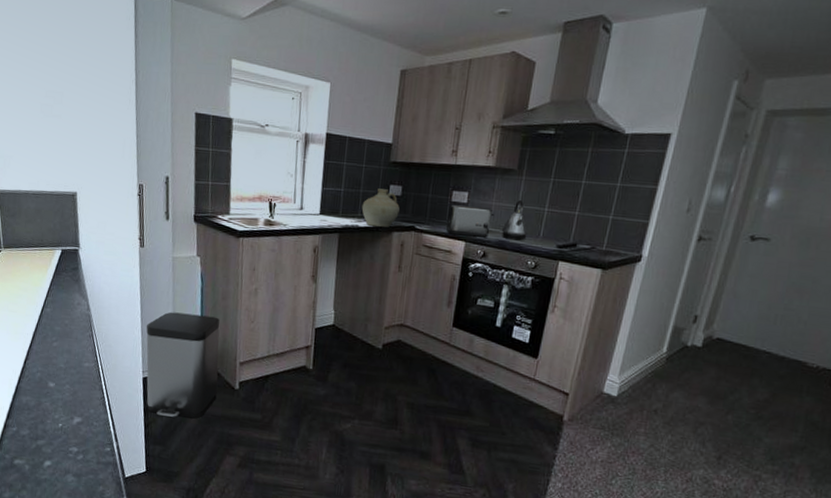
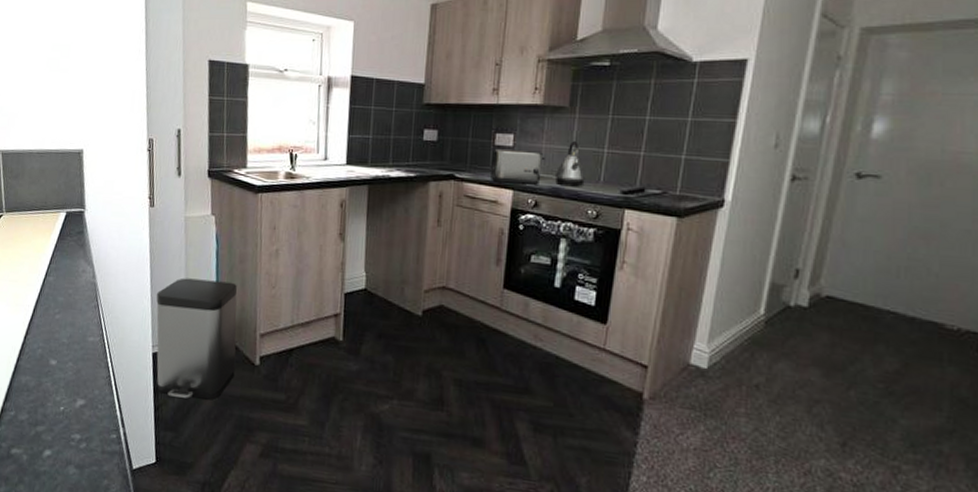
ceramic jug: present [361,188,400,227] -> none [393,134,436,177]

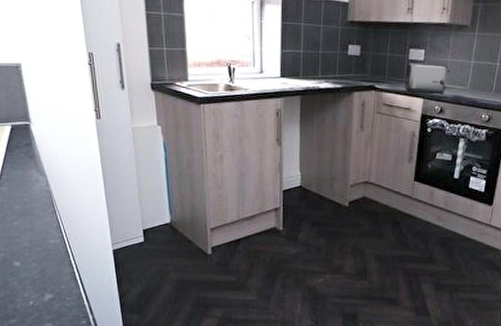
pedal bin: present [156,278,238,400] -> none [111,183,190,286]
kettle: present [554,141,587,187] -> none [456,56,482,96]

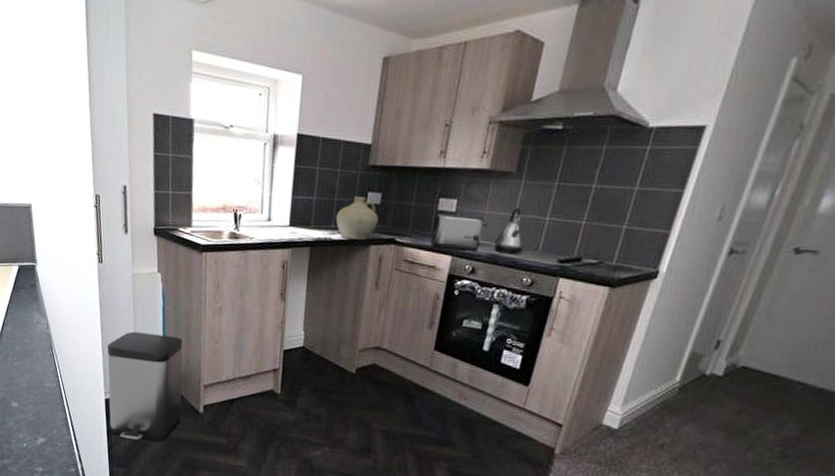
pedal bin: none [111,183,190,286] -> present [106,331,183,442]
ceramic jug: none [321,49,359,88] -> present [335,196,378,240]
kettle: none [456,56,482,96] -> present [493,208,526,255]

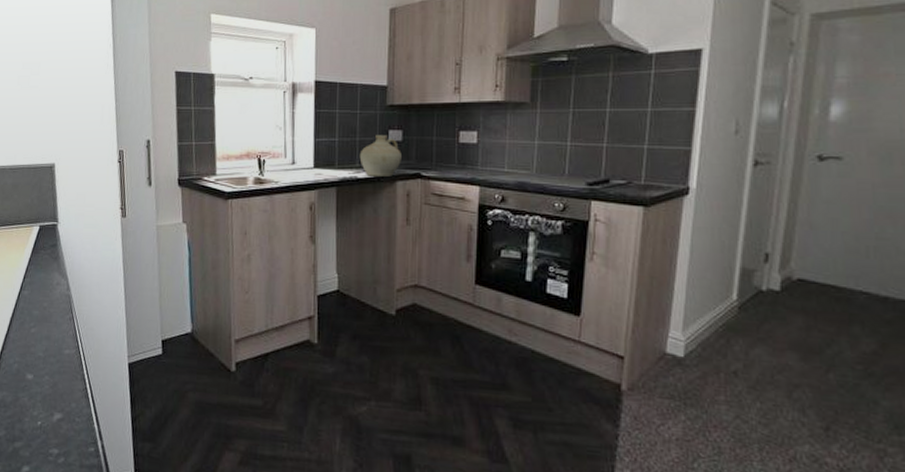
pedal bin: present [106,331,183,442] -> none [130,286,212,409]
toaster: present [431,213,487,251] -> none [457,146,510,180]
kettle: present [493,208,526,255] -> none [519,136,551,181]

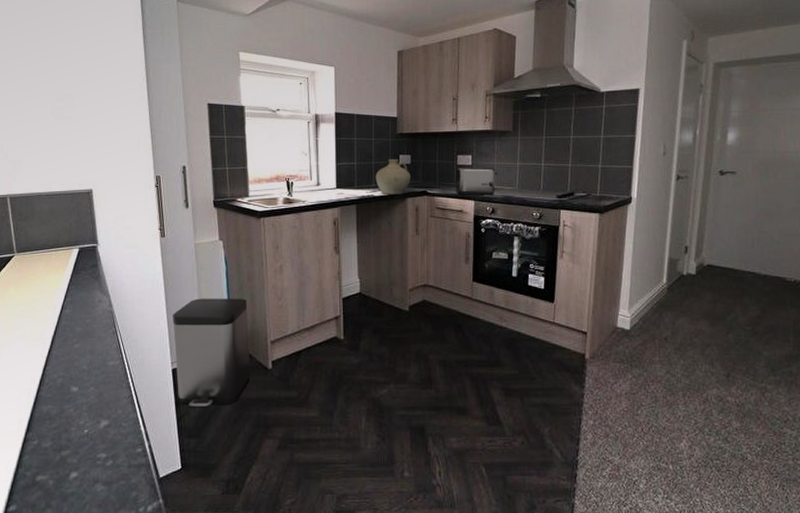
pedal bin: none [130,286,212,409] -> present [172,298,250,406]
toaster: none [457,146,510,180] -> present [456,167,498,195]

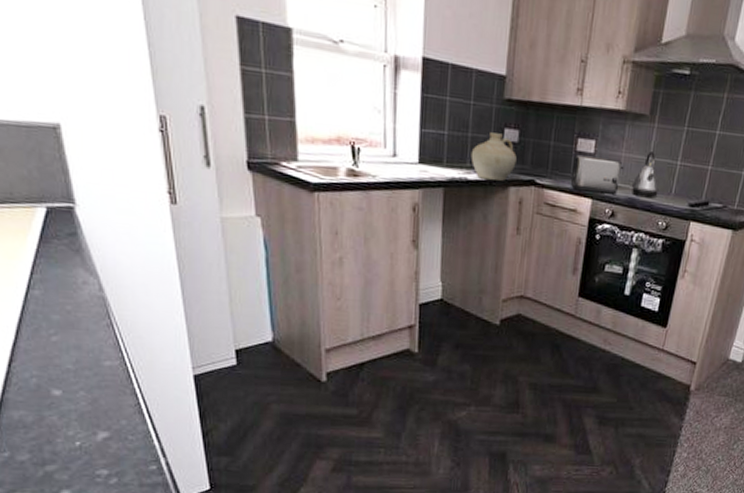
pedal bin: present [172,298,250,406] -> none [191,289,299,421]
kettle: none [505,158,530,195] -> present [631,151,660,199]

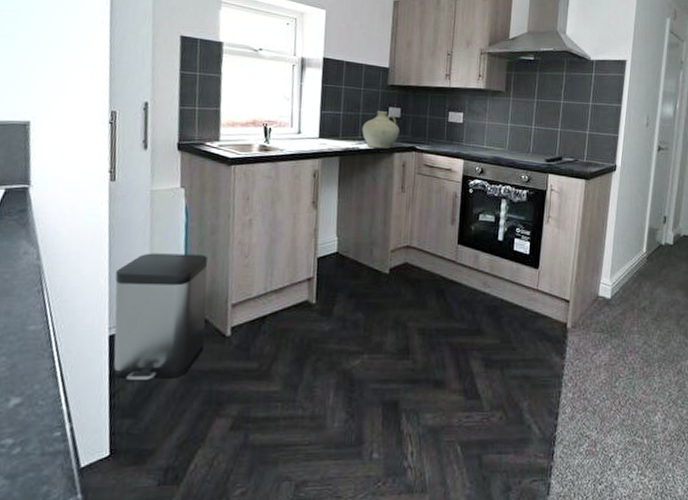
pedal bin: none [191,289,299,421] -> present [113,253,208,380]
toaster: present [571,154,624,195] -> none [445,124,488,155]
kettle: present [631,151,660,199] -> none [495,119,520,157]

